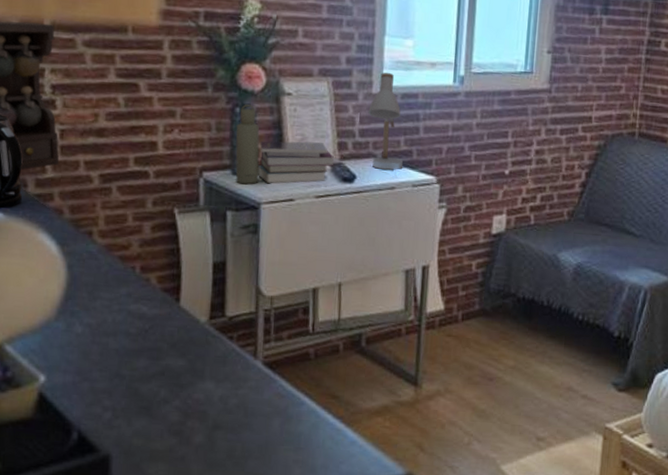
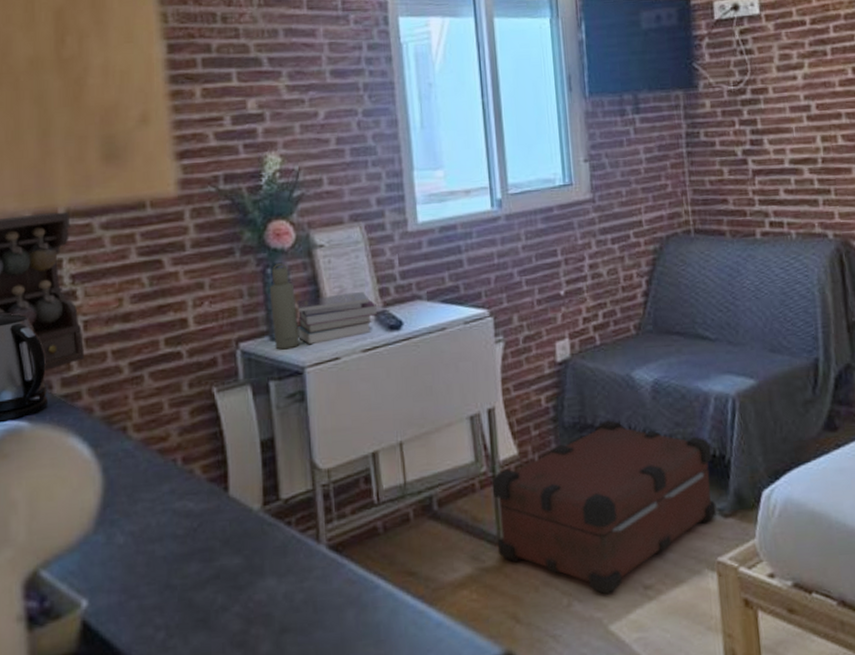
desk lamp: present [368,72,404,170] -> none [406,207,452,311]
suitcase: none [414,292,619,440] -> present [492,420,717,595]

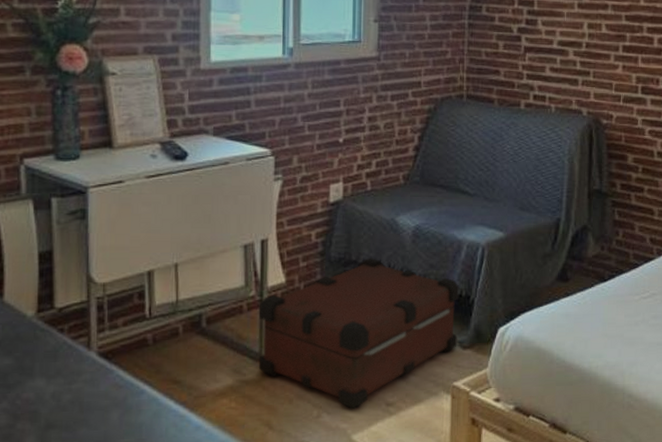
bottle: present [269,263,300,350] -> none [58,86,85,169]
books: present [296,291,378,345] -> none [82,120,165,167]

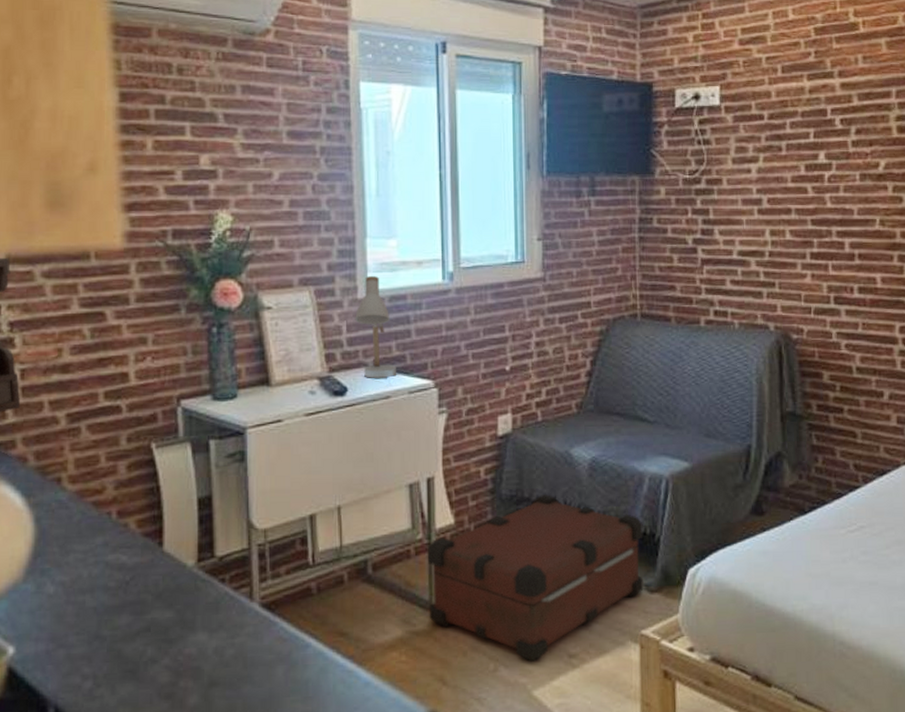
desk lamp: none [197,47,236,145] -> present [355,275,397,378]

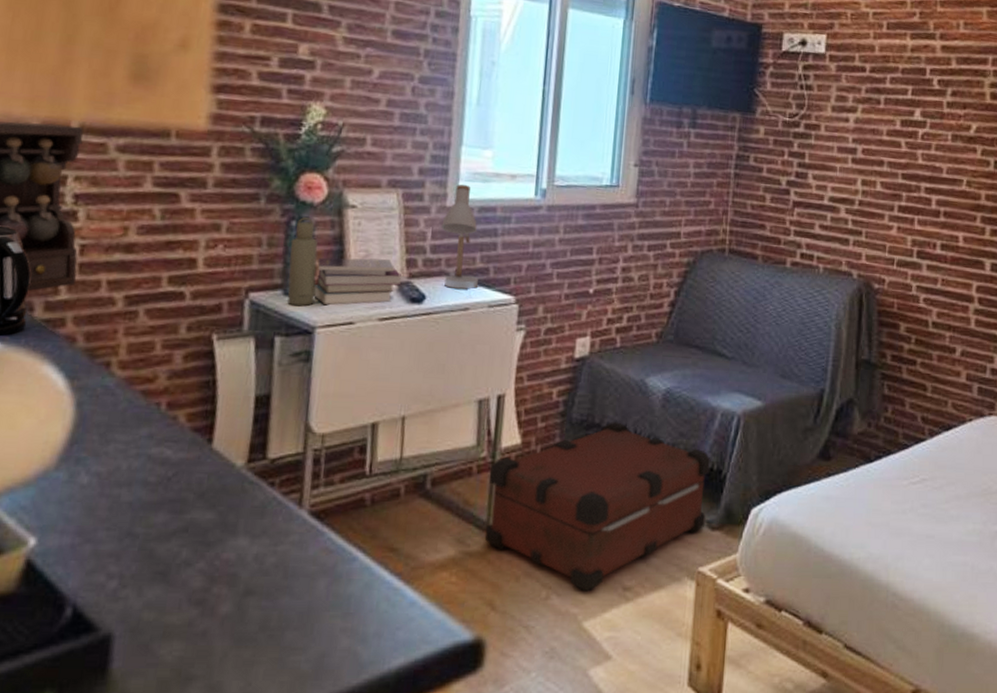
bottle: none [214,323,242,409] -> present [287,217,318,306]
books: none [240,355,323,406] -> present [313,257,402,306]

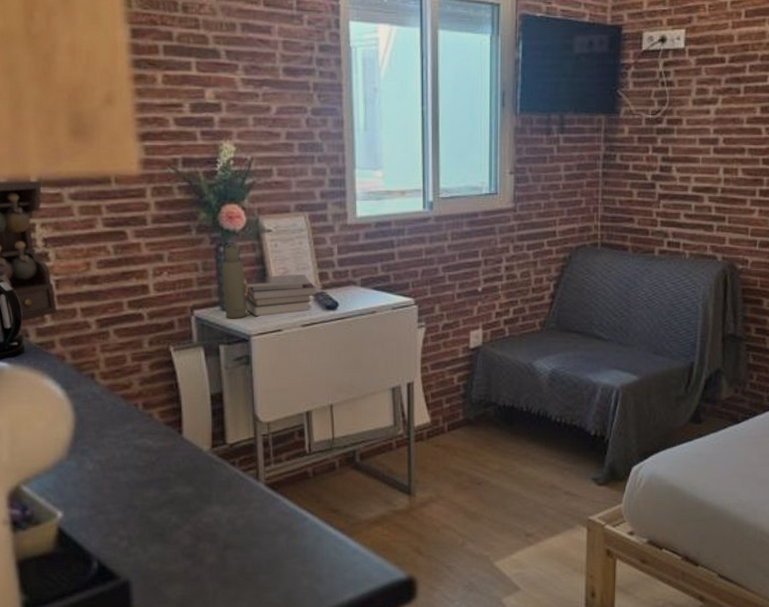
desk lamp: present [441,184,479,290] -> none [345,203,382,295]
suitcase: present [485,422,711,592] -> none [407,400,595,539]

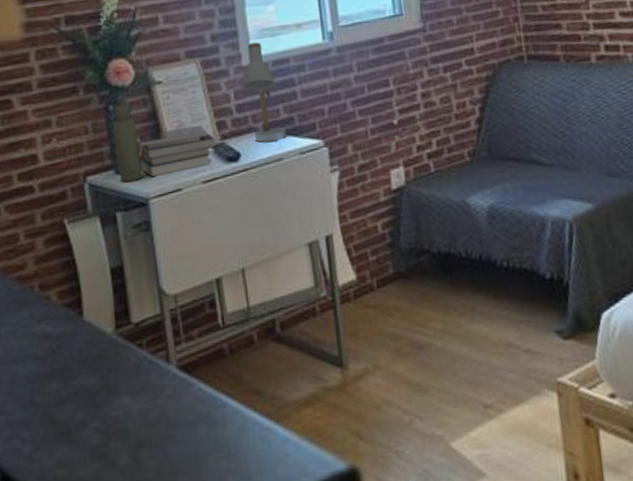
desk lamp: none [345,203,382,295] -> present [241,42,287,143]

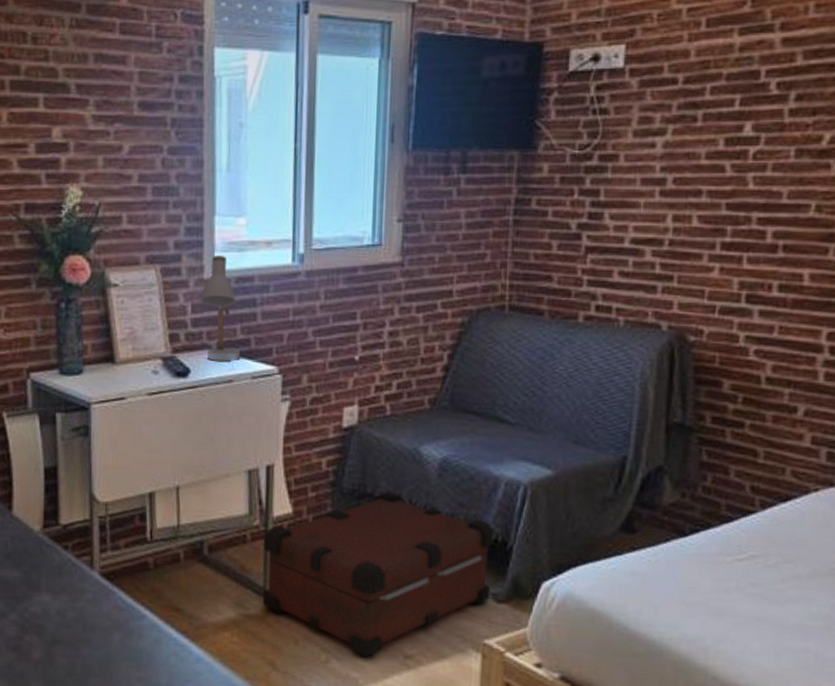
bottle: present [112,100,143,183] -> none [62,299,88,384]
books: present [139,125,217,178] -> none [85,334,166,383]
suitcase: none [332,245,556,414] -> present [262,491,495,658]

